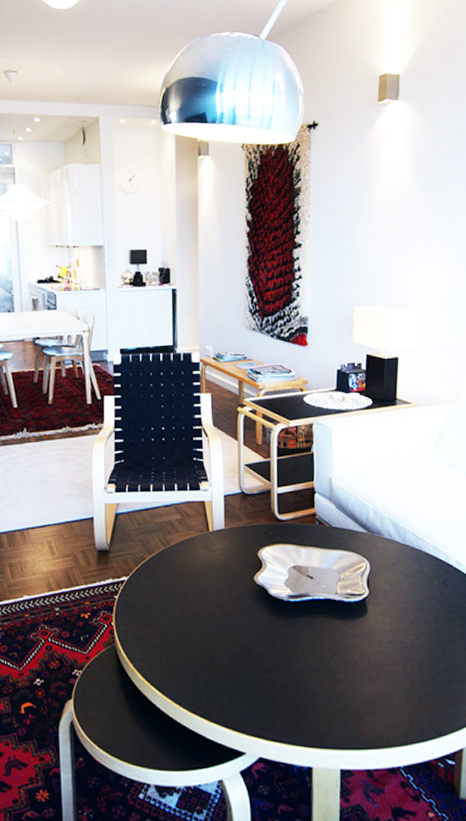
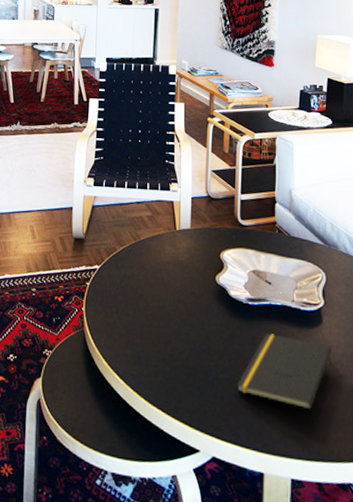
notepad: none [281,629,379,701] -> present [237,333,333,410]

